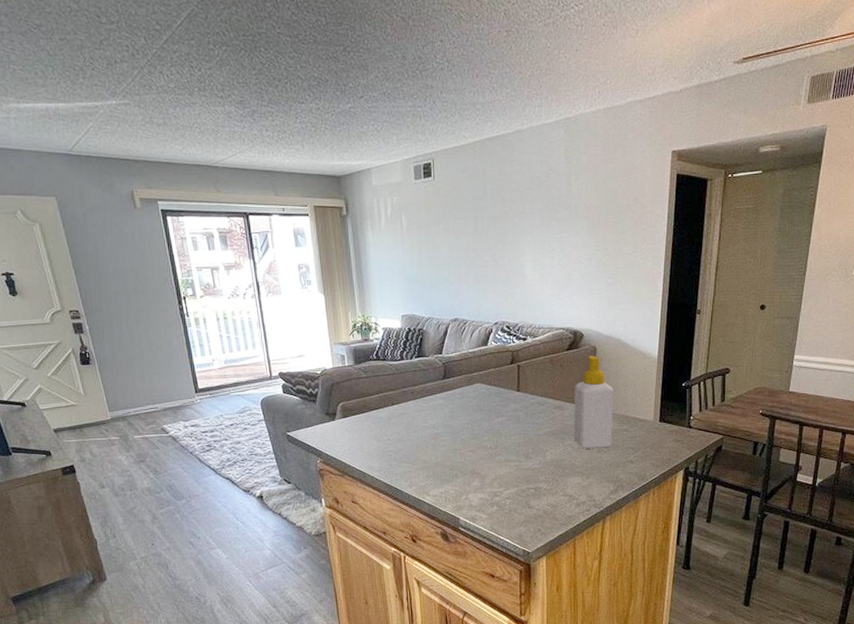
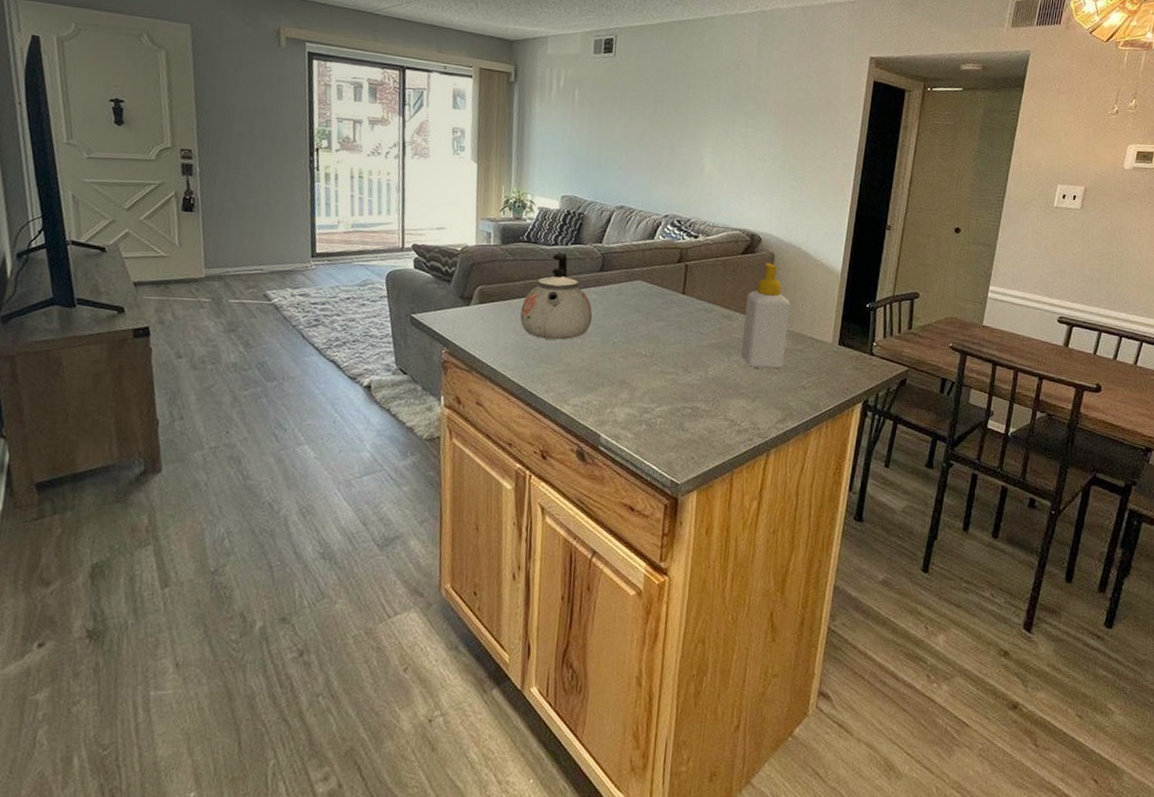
kettle: none [379,366,441,442] -> present [520,252,593,340]

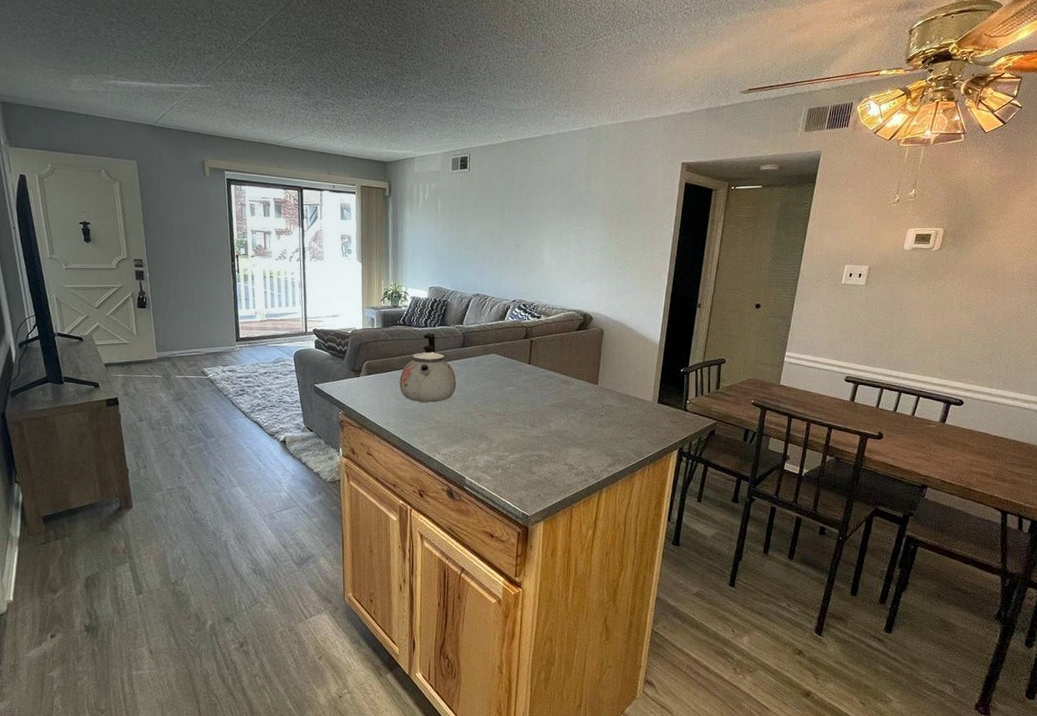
soap bottle: present [741,263,791,369] -> none [577,337,617,423]

